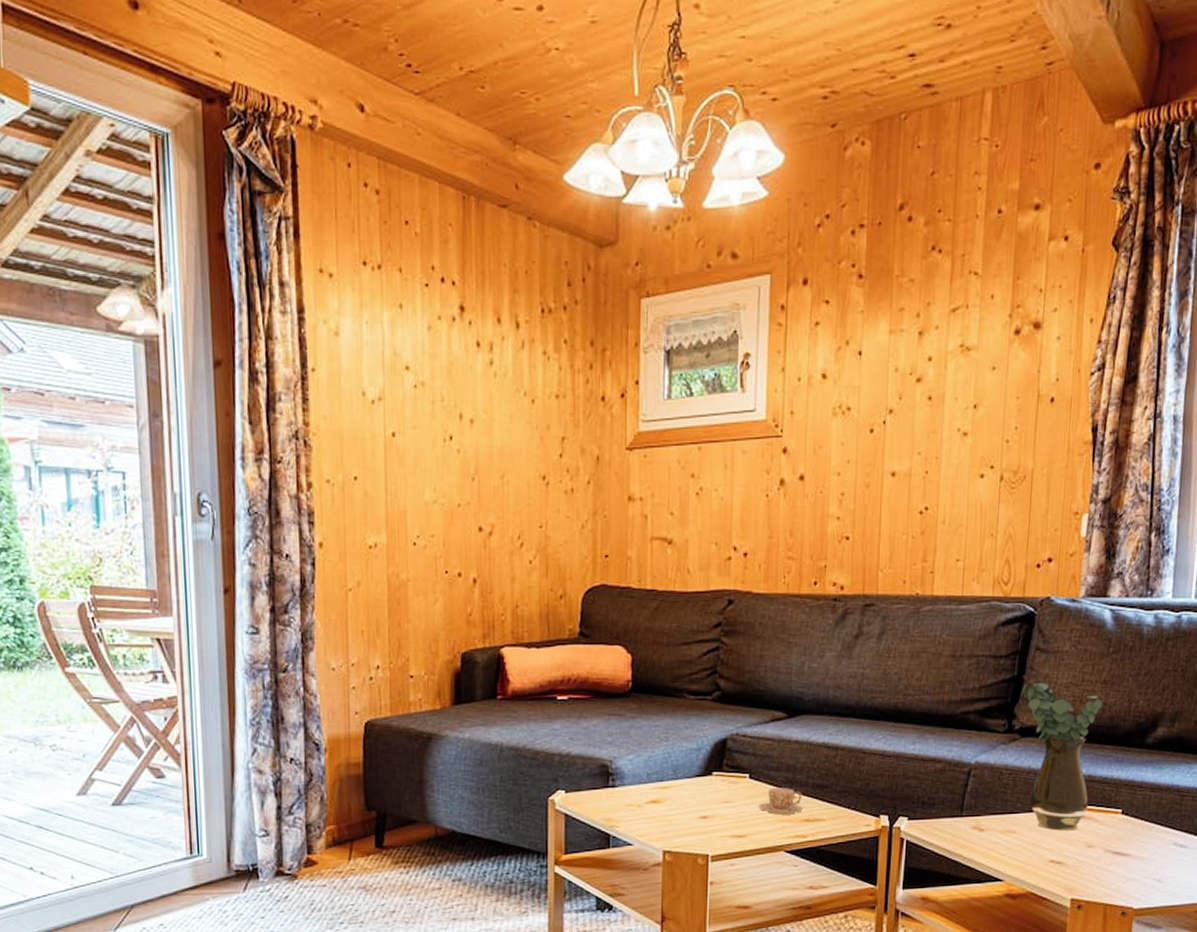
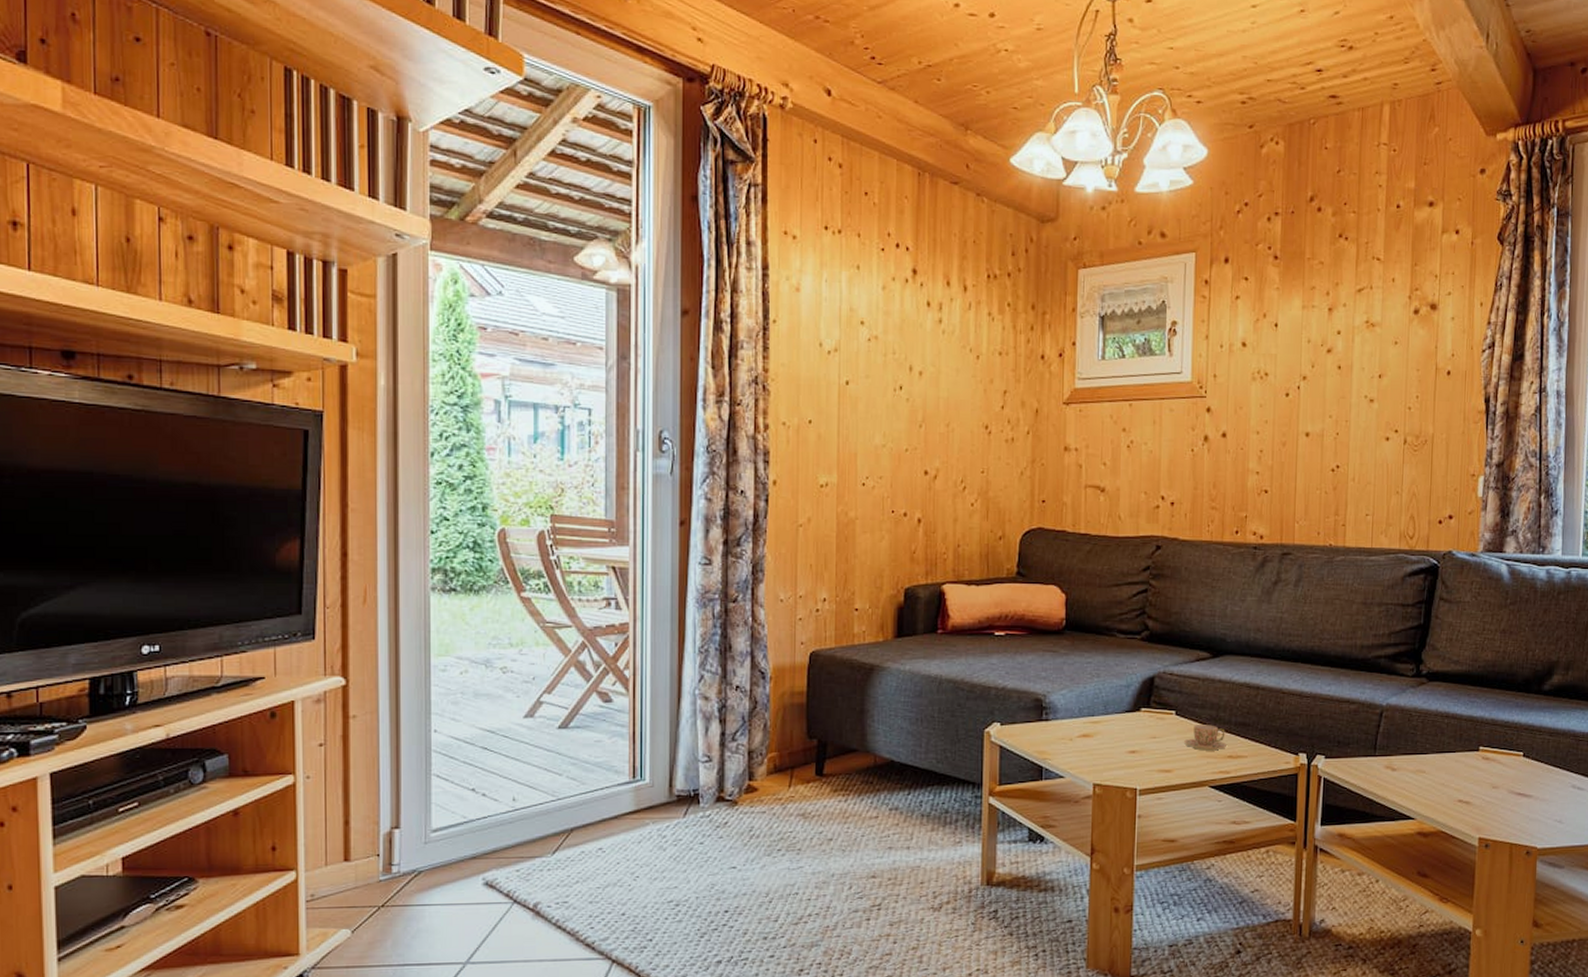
vase: present [1022,674,1103,831] -> none [1428,622,1503,772]

